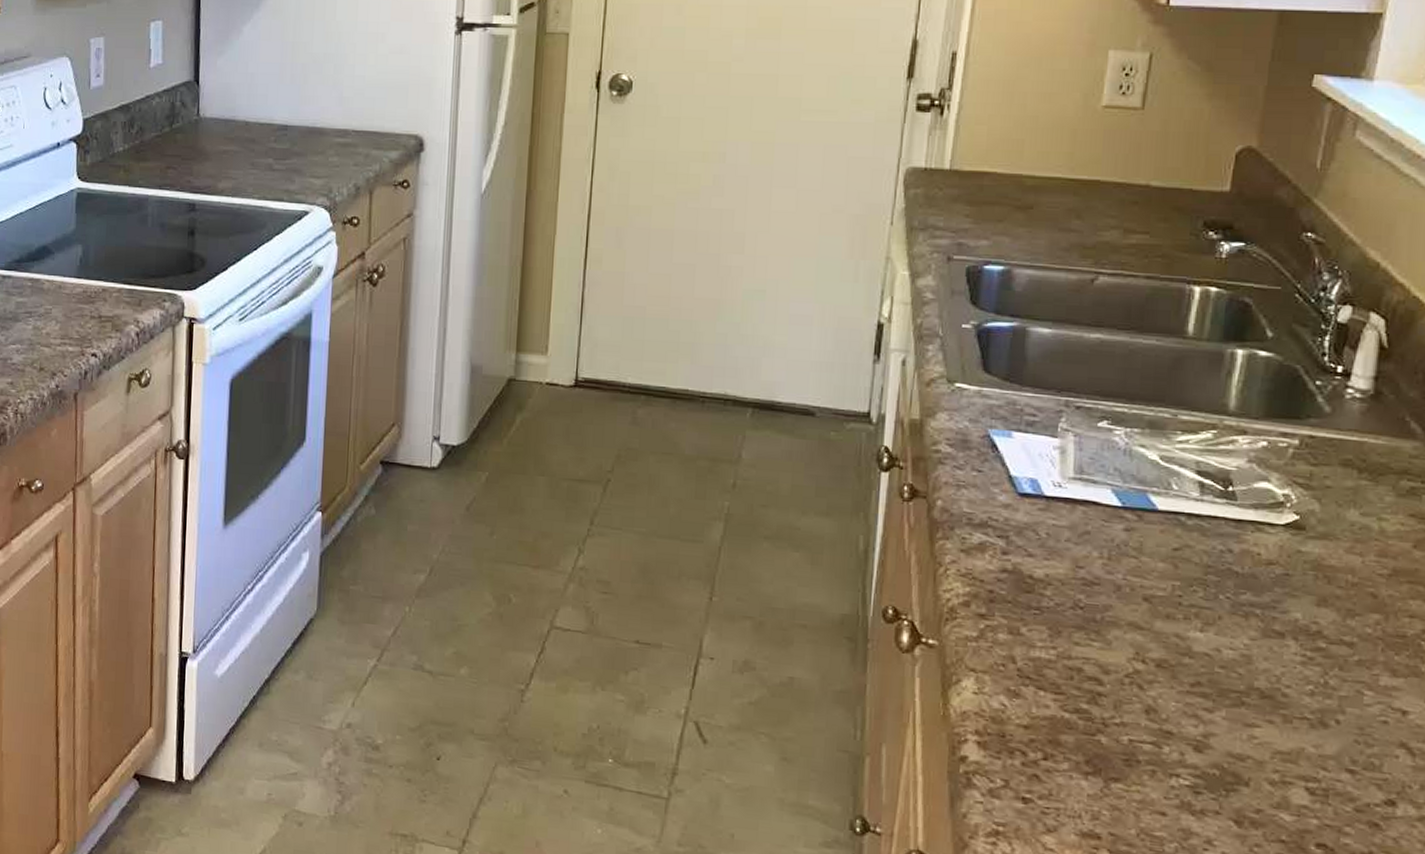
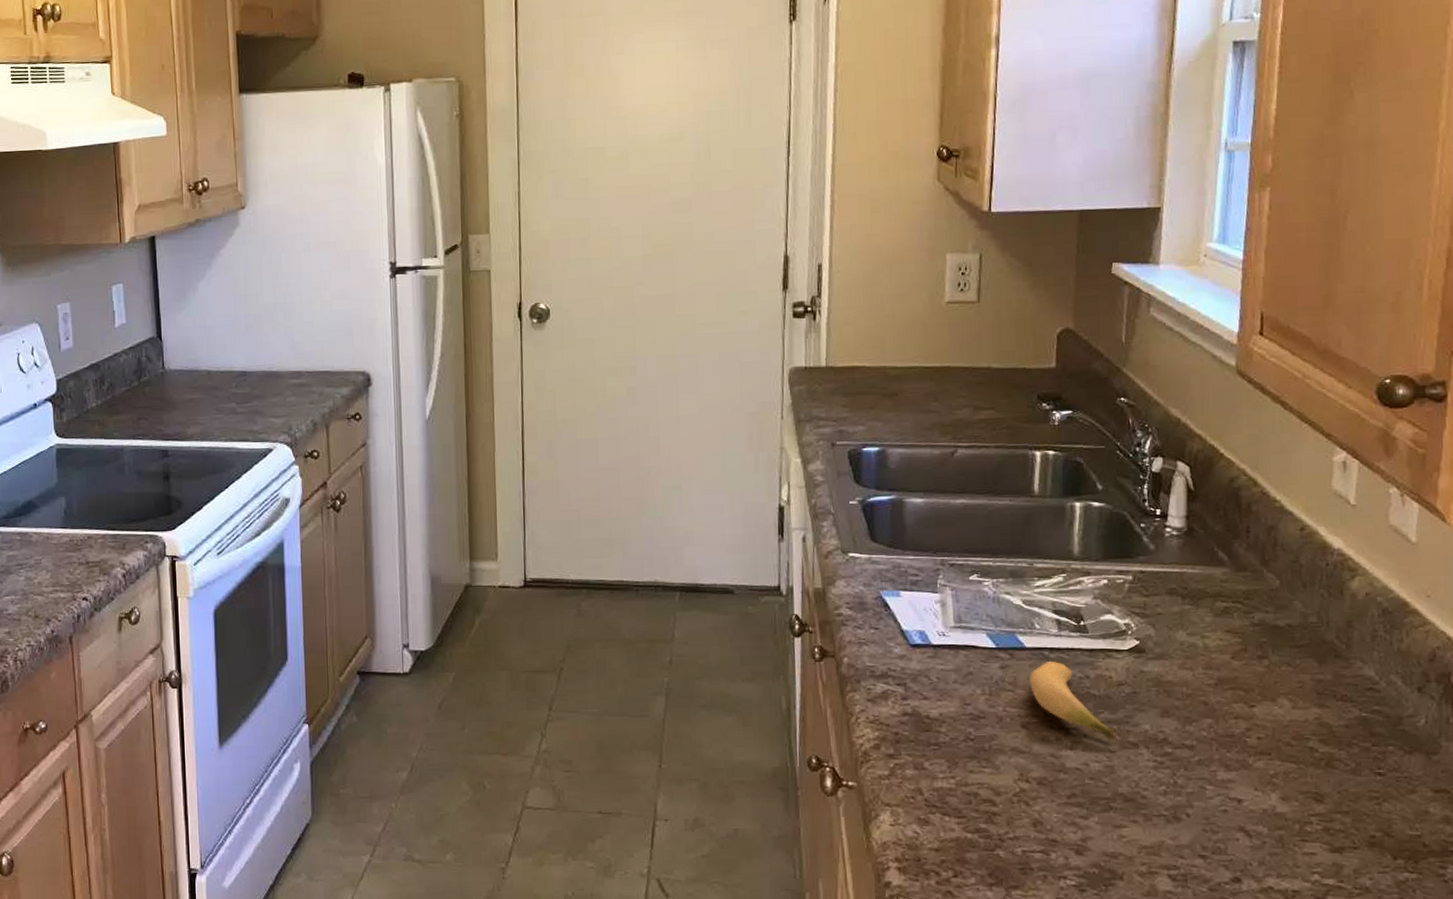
banana: none [1159,527,1260,627] -> present [1030,660,1118,741]

